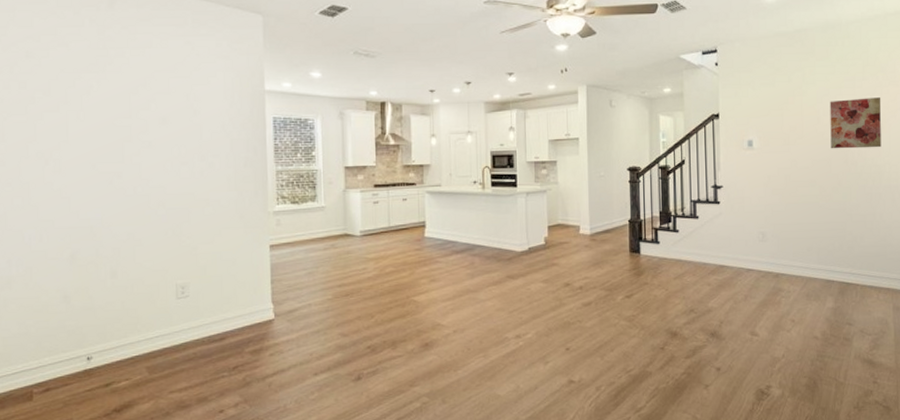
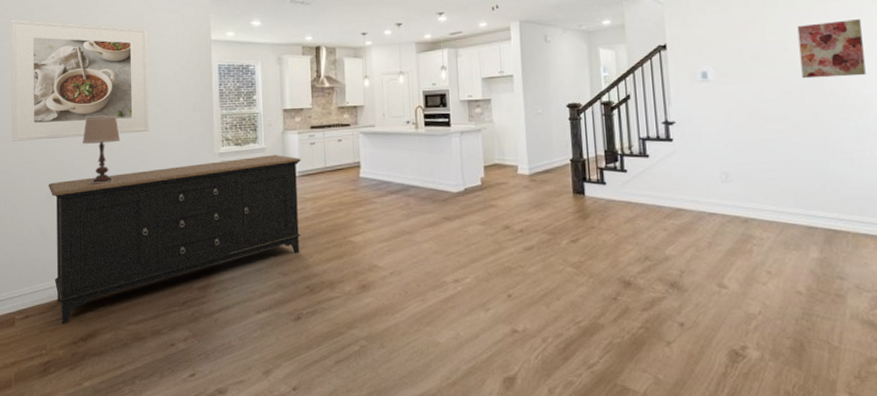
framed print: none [19,56,193,197] -> present [11,19,149,141]
sideboard: none [70,214,364,396] -> present [48,155,302,324]
table lamp: none [112,169,160,245] -> present [82,115,121,184]

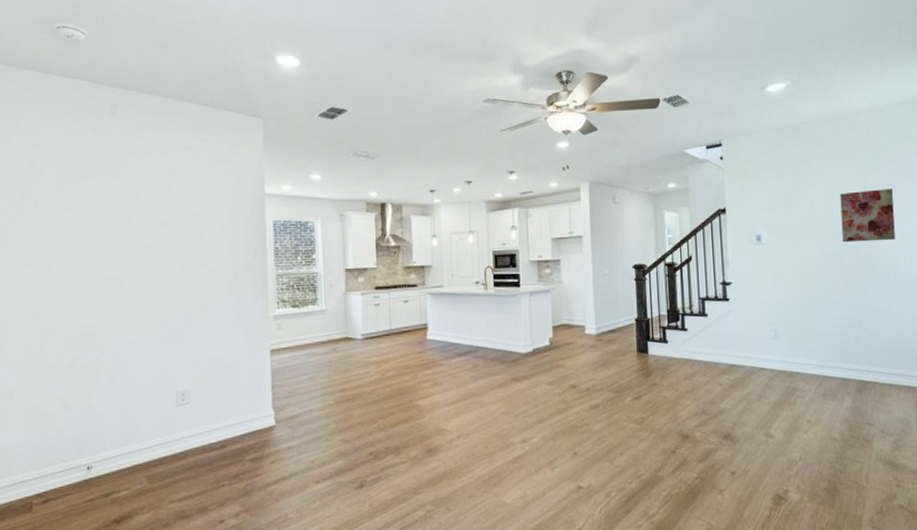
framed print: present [11,19,149,141] -> none [22,164,193,304]
sideboard: present [48,155,302,324] -> none [71,317,366,506]
table lamp: present [82,115,121,184] -> none [113,275,160,351]

